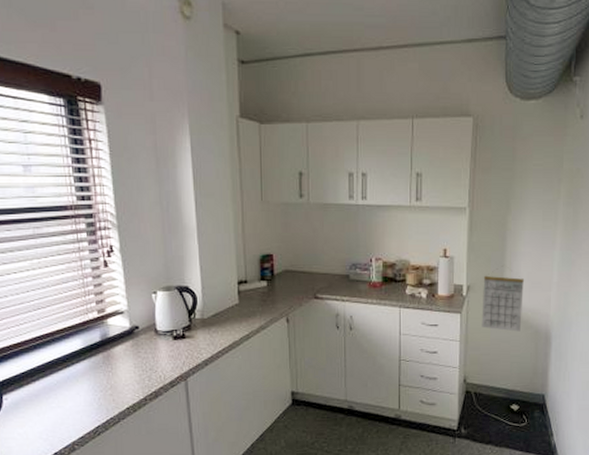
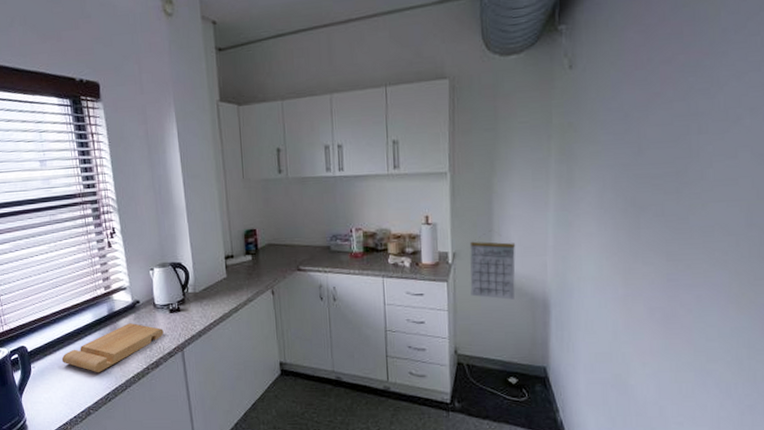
cutting board: none [41,350,166,404] -> present [61,323,164,372]

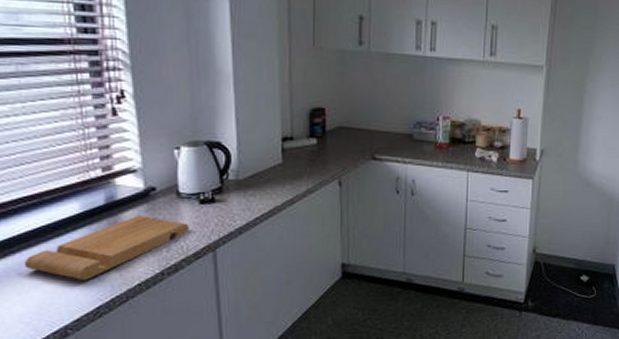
calendar: present [469,236,516,300] -> none [554,135,601,199]

